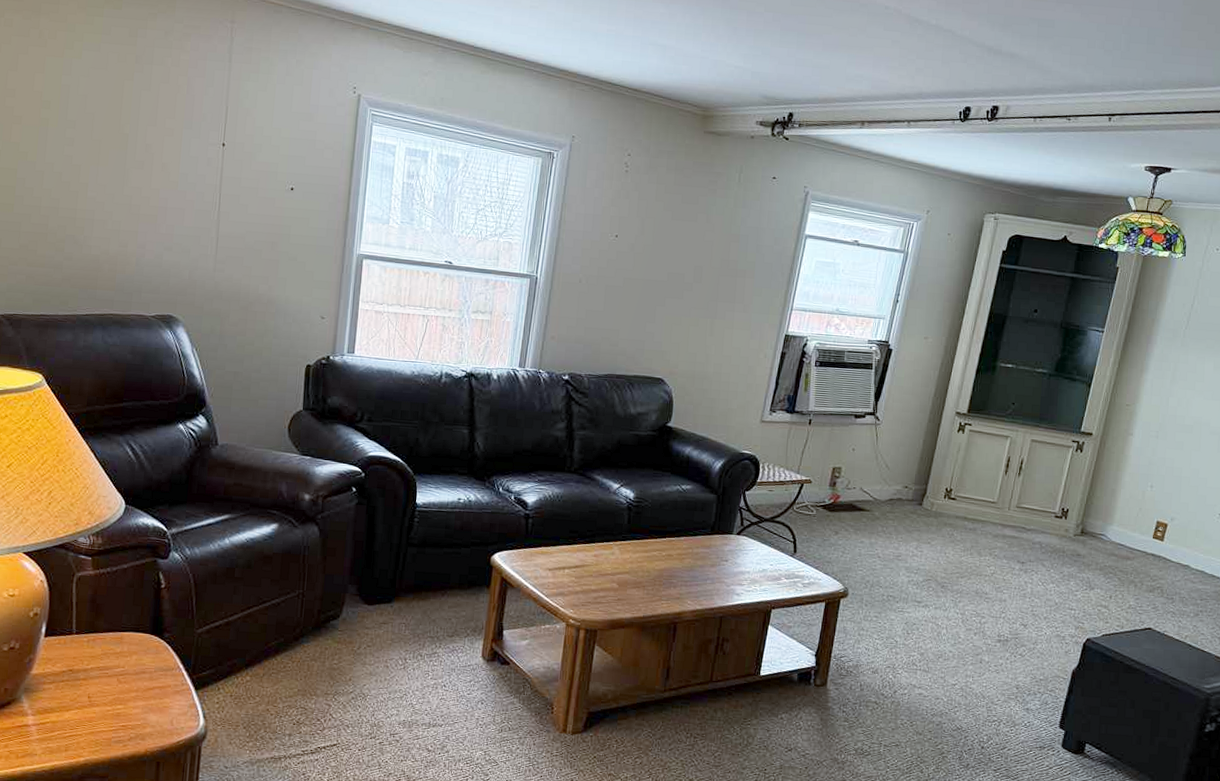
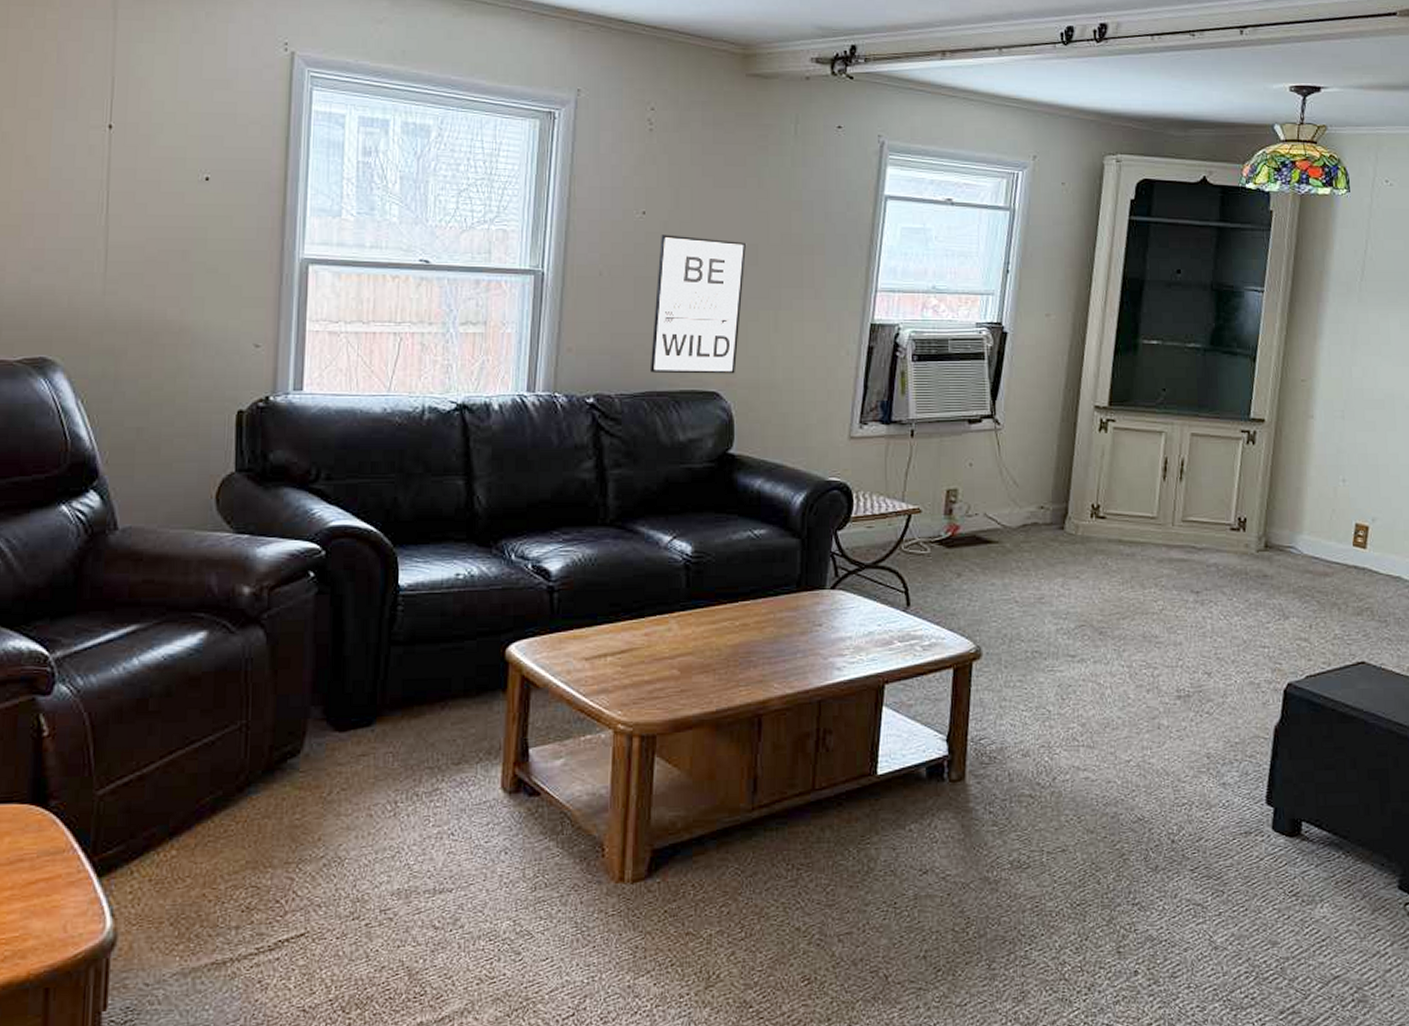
wall art: none [612,254,693,366] -> present [649,234,746,374]

